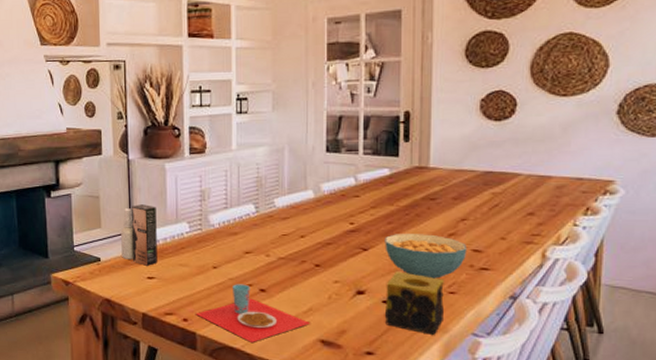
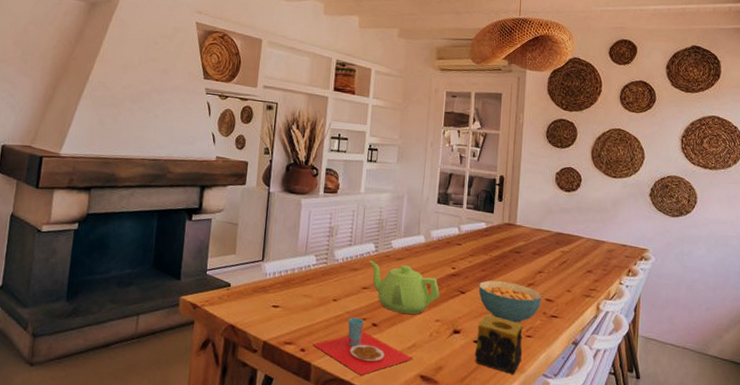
spray bottle: present [121,204,157,266] -> none [251,234,289,295]
teapot: none [250,222,338,277] -> present [369,260,441,315]

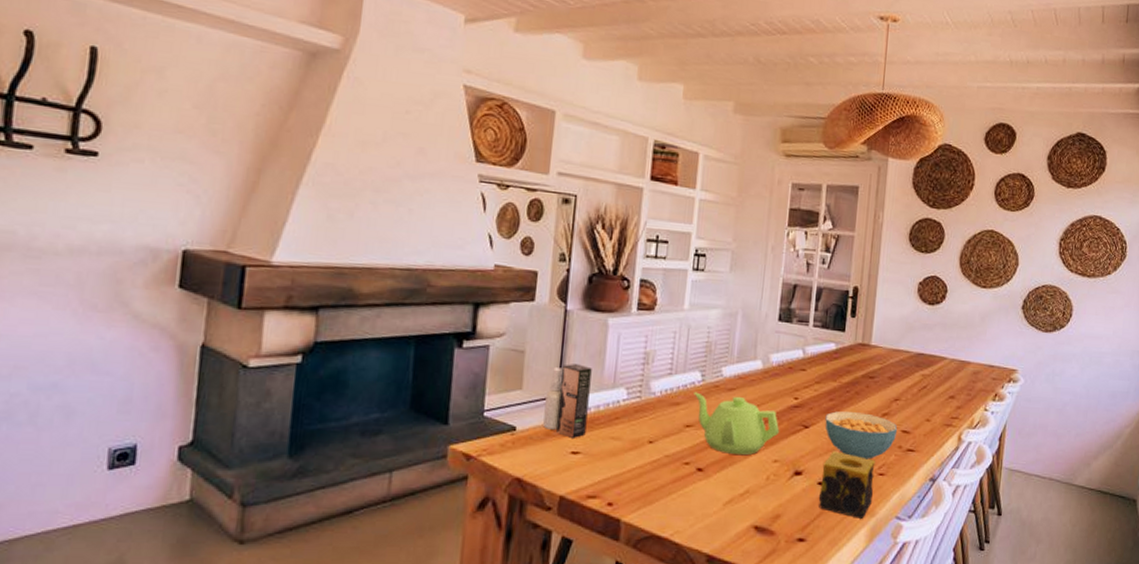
spray bottle: none [251,234,289,295] -> present [543,364,592,438]
place setting: present [312,317,414,375] -> none [622,462,747,530]

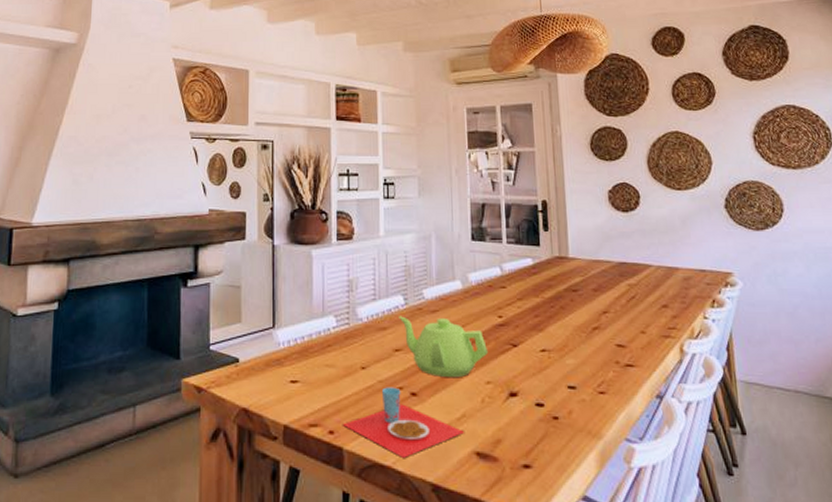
spray bottle: present [543,364,592,438] -> none [263,296,302,367]
place setting: none [622,462,747,530] -> present [342,387,465,458]
candle: present [818,451,875,519] -> none [538,369,597,442]
cereal bowl: present [825,411,898,460] -> none [533,328,612,377]

